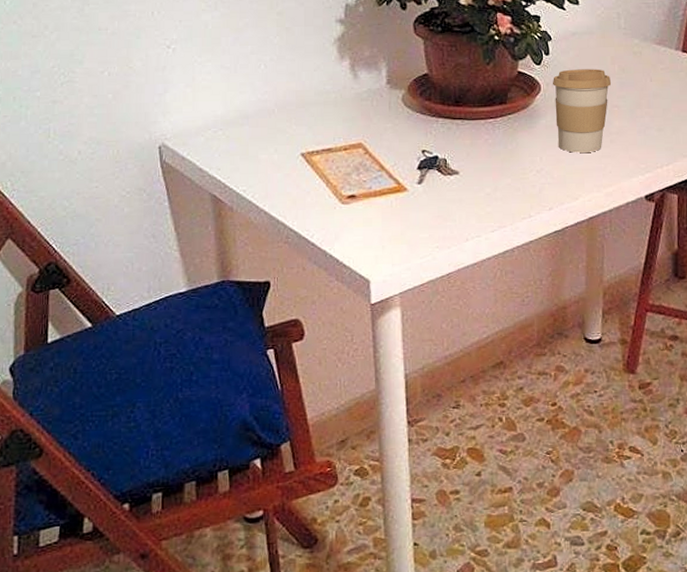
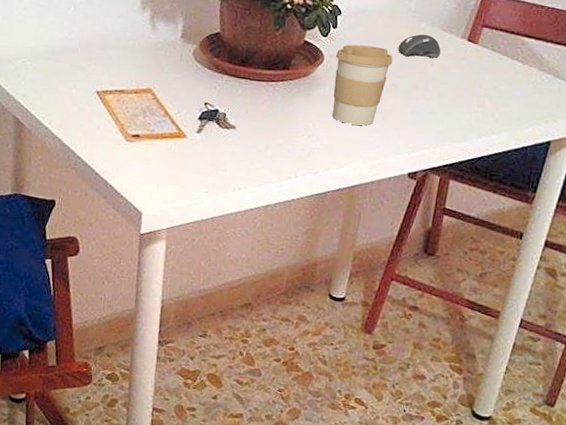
computer mouse: none [614,50,658,75] -> present [398,34,441,58]

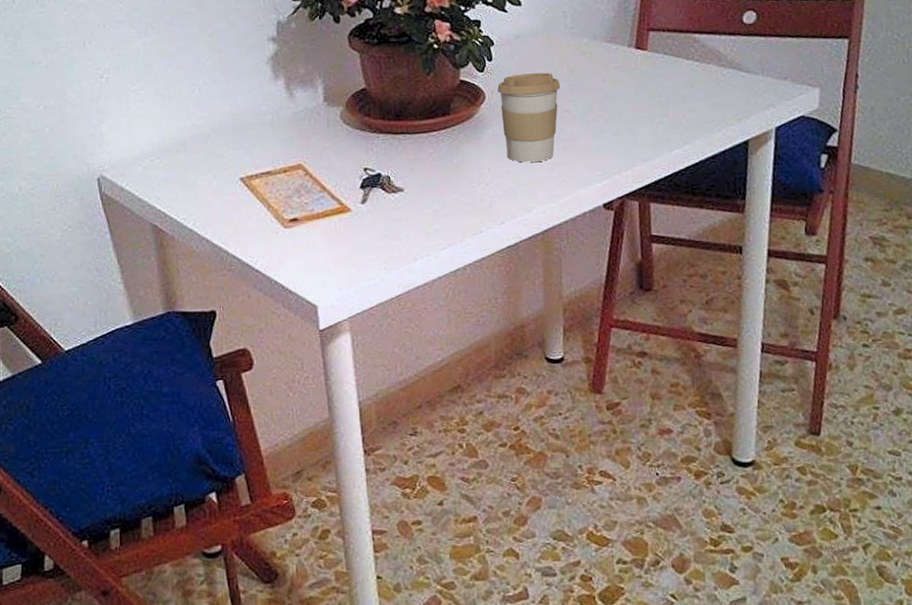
computer mouse: present [398,34,441,58] -> none [562,49,610,77]

